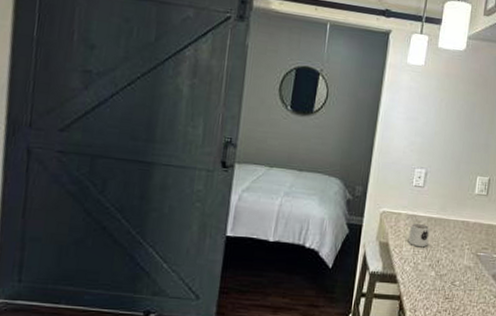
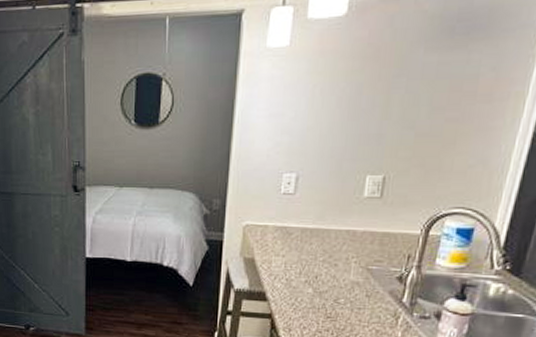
mug: present [409,222,430,248] -> none [279,235,305,262]

